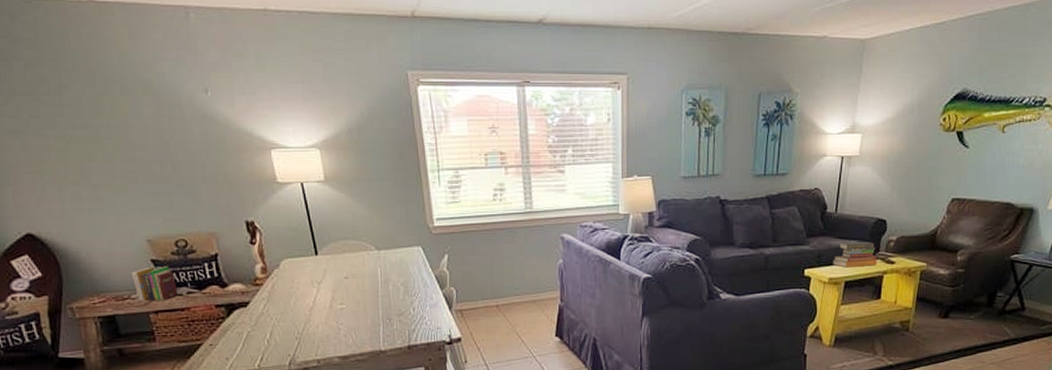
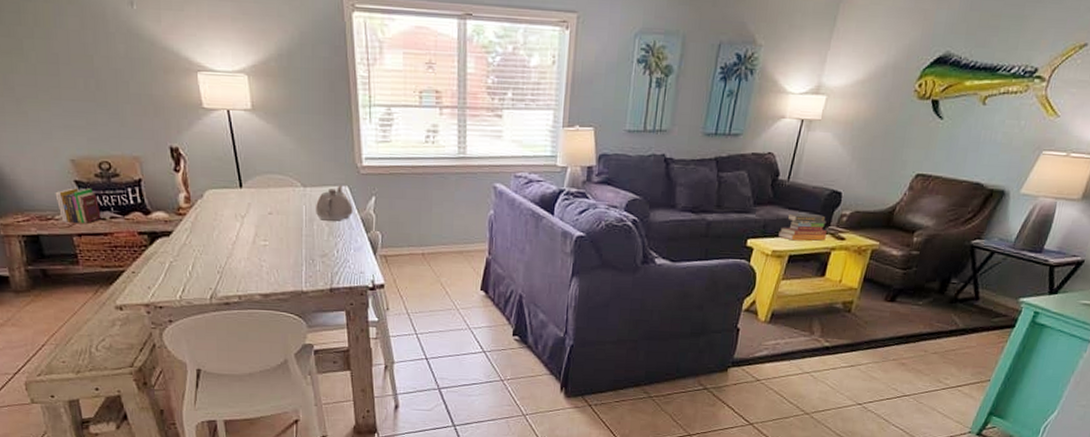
teapot: none [391,246,427,281] -> present [316,185,353,221]

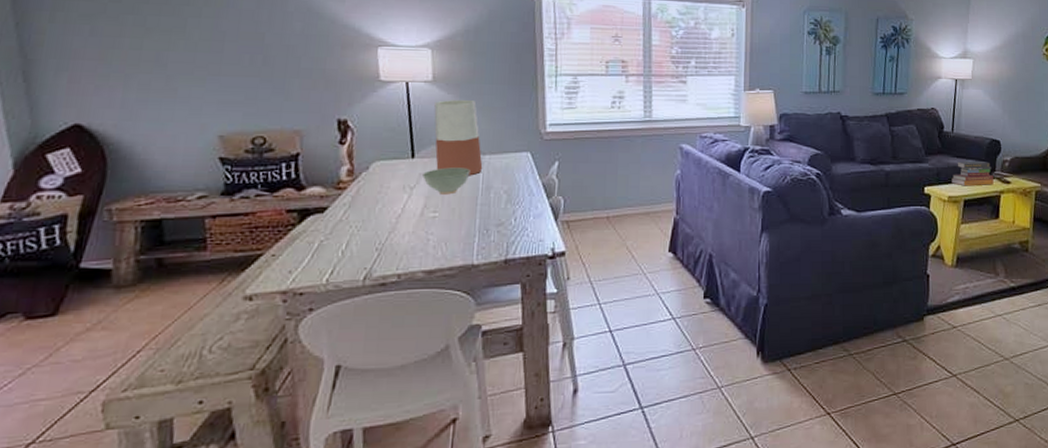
books: present [55,188,101,223] -> none [192,165,245,203]
bowl: none [251,198,294,225] -> present [423,167,471,195]
vase: none [256,129,305,208] -> present [434,99,483,176]
teapot: present [316,185,353,221] -> none [494,151,534,188]

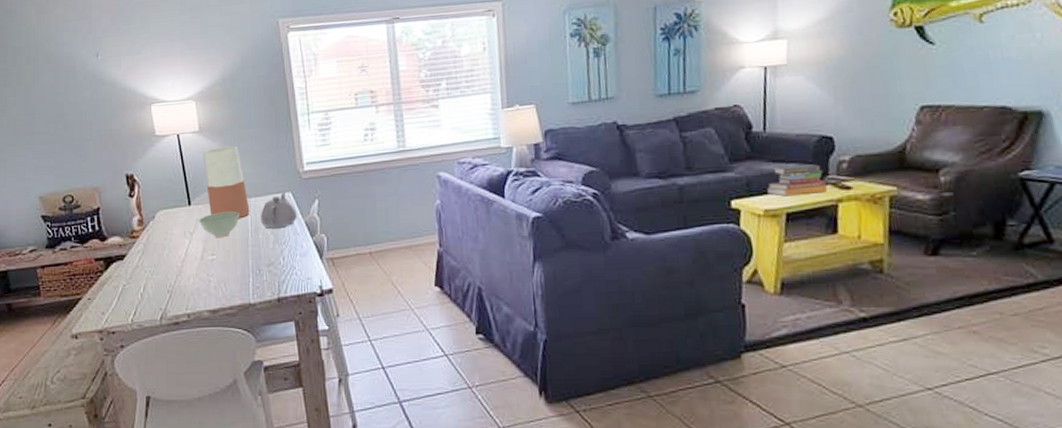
teapot: none [494,151,534,188] -> present [261,192,297,229]

